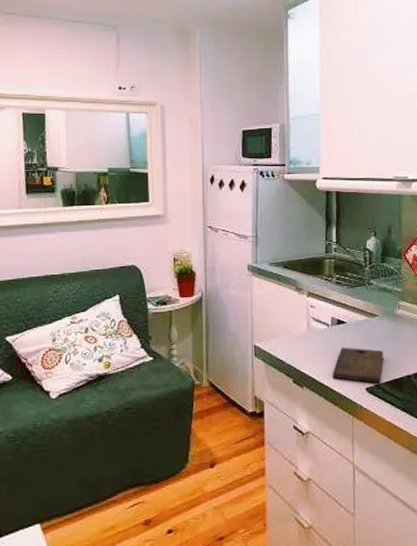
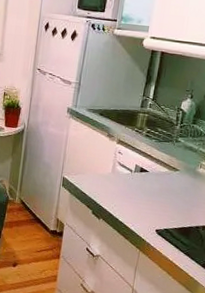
cutting board: present [332,347,383,383] -> none [127,192,178,228]

